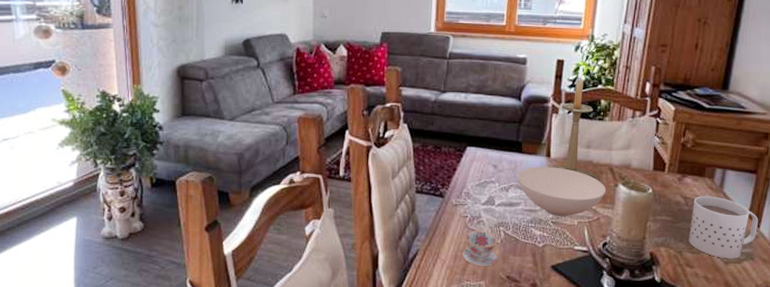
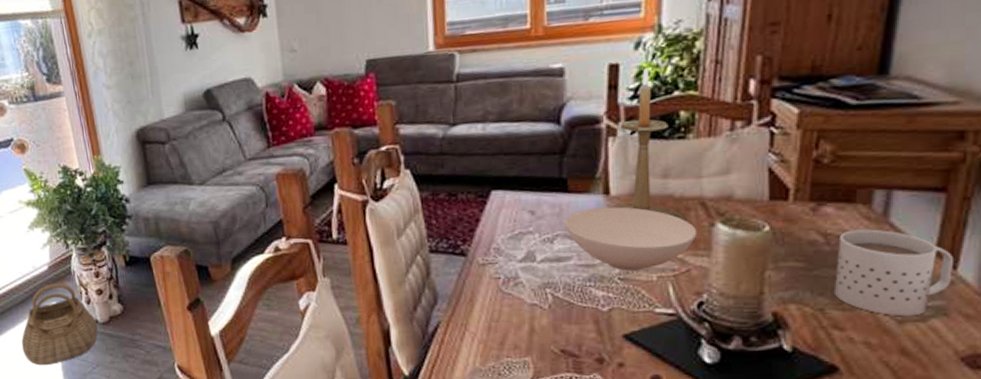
basket: none [35,199,116,278] -> present [21,283,98,366]
teacup: present [462,226,498,267] -> none [497,289,547,340]

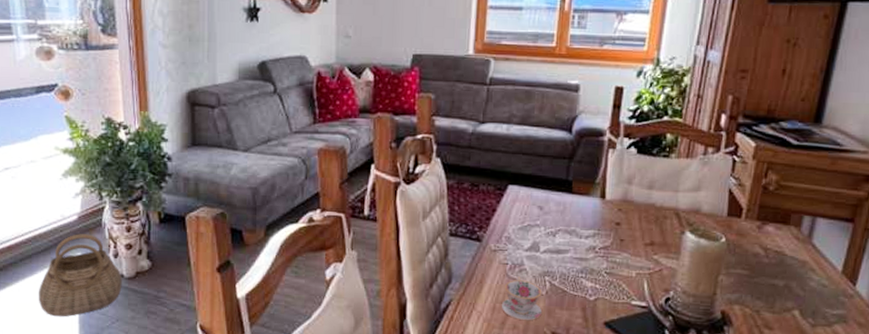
teacup: none [497,289,547,340] -> present [501,275,543,321]
bowl: present [565,206,698,271] -> none [566,209,671,267]
candlestick: present [607,67,687,222] -> none [602,93,664,228]
mug: present [833,229,953,317] -> none [767,247,854,322]

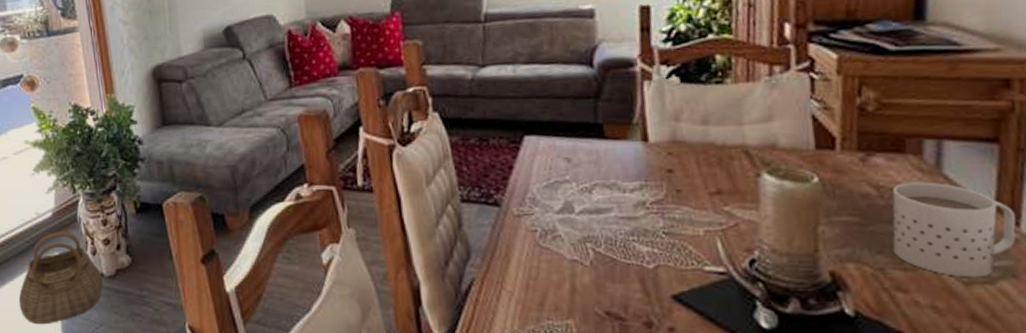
teacup: present [501,275,543,321] -> none [535,243,590,300]
mug: none [767,247,854,322] -> present [891,181,1016,278]

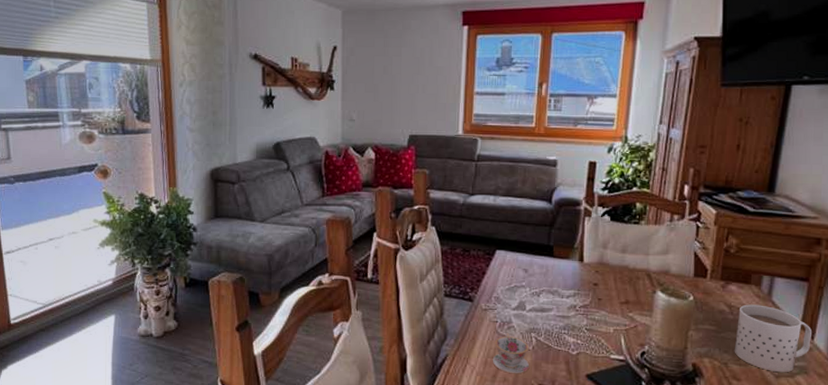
basket: present [18,231,103,325] -> none [75,297,151,374]
teacup: none [535,243,590,300] -> present [492,332,530,374]

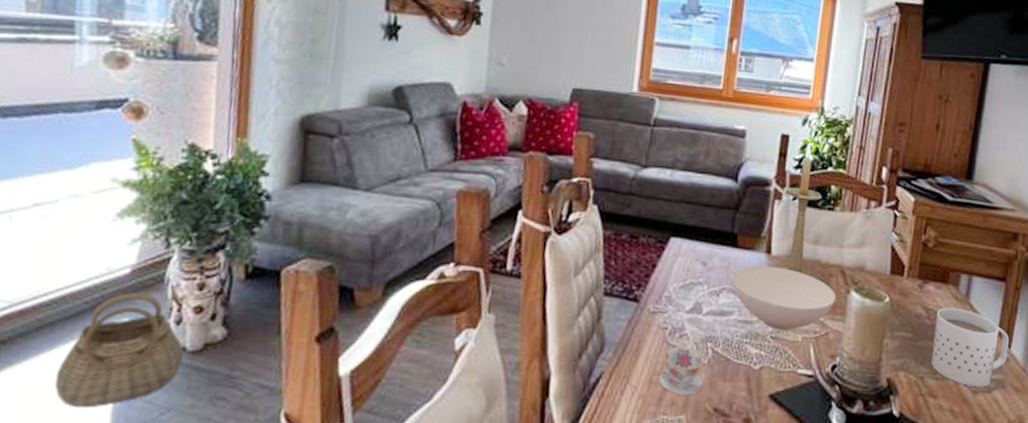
basket: none [75,297,151,374] -> present [54,292,183,408]
bowl: none [549,271,644,324] -> present [731,265,837,331]
candlestick: none [581,167,637,288] -> present [768,142,829,287]

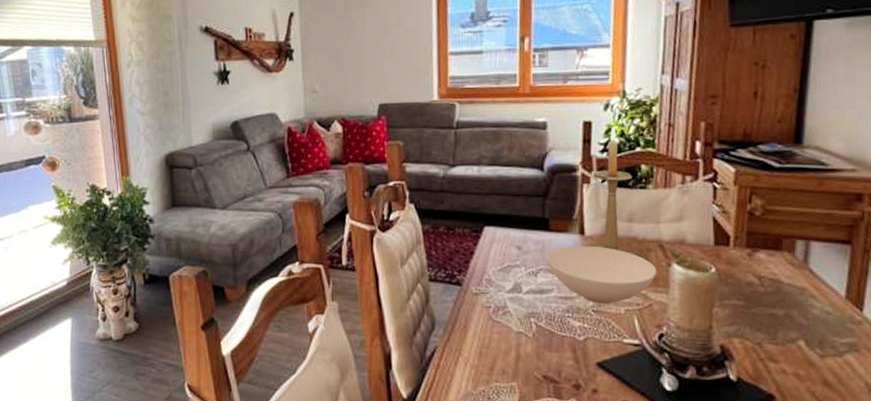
basket: present [54,292,183,408] -> none [31,299,111,383]
teacup: present [658,341,704,396] -> none [487,318,531,365]
mug: present [930,307,1009,388] -> none [768,274,860,352]

